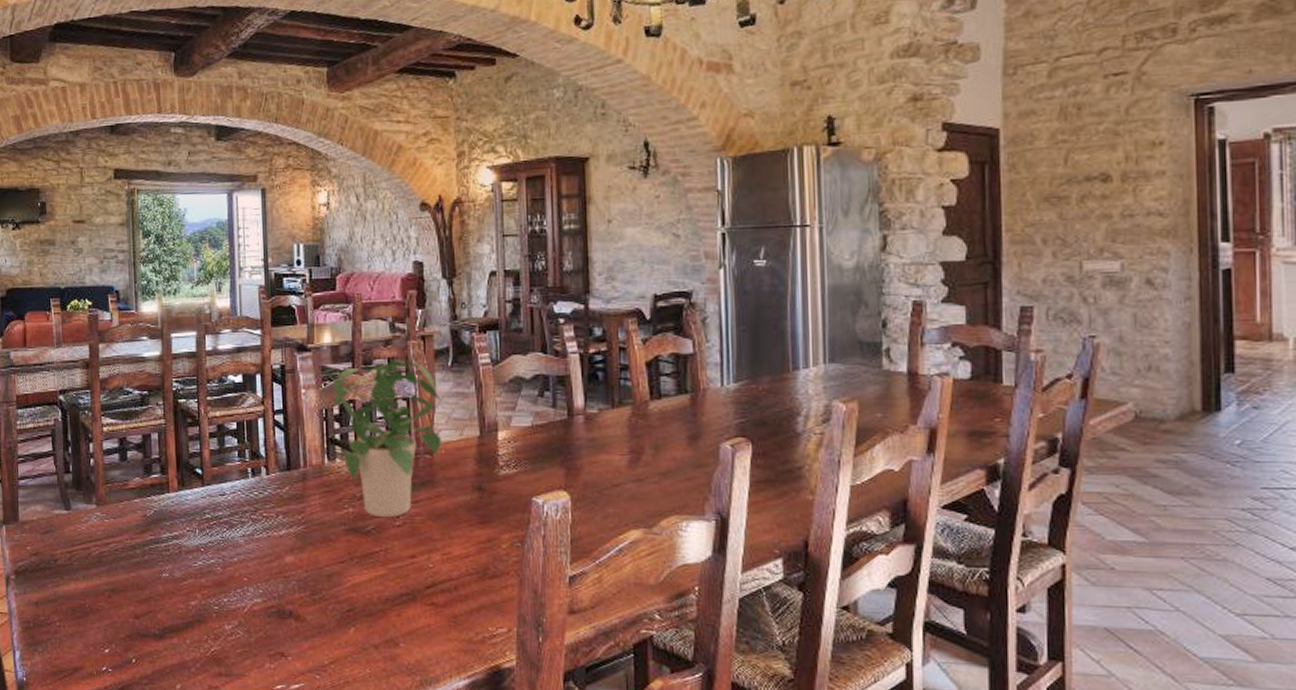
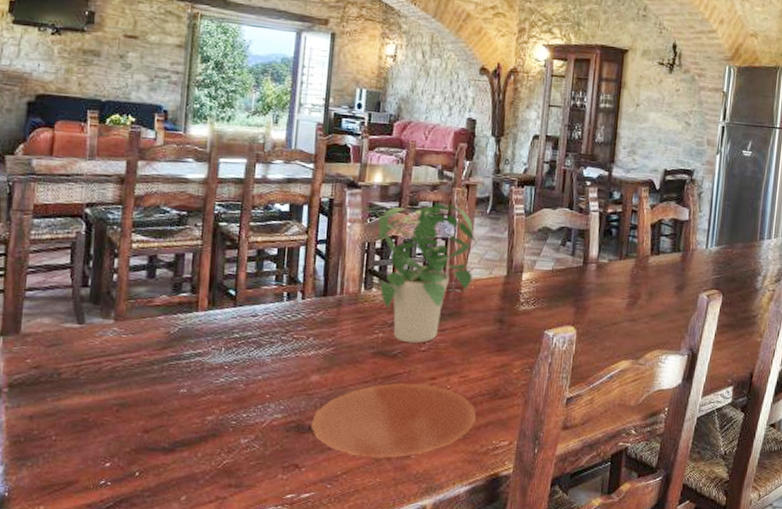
plate: none [291,562,467,646] -> present [310,382,477,458]

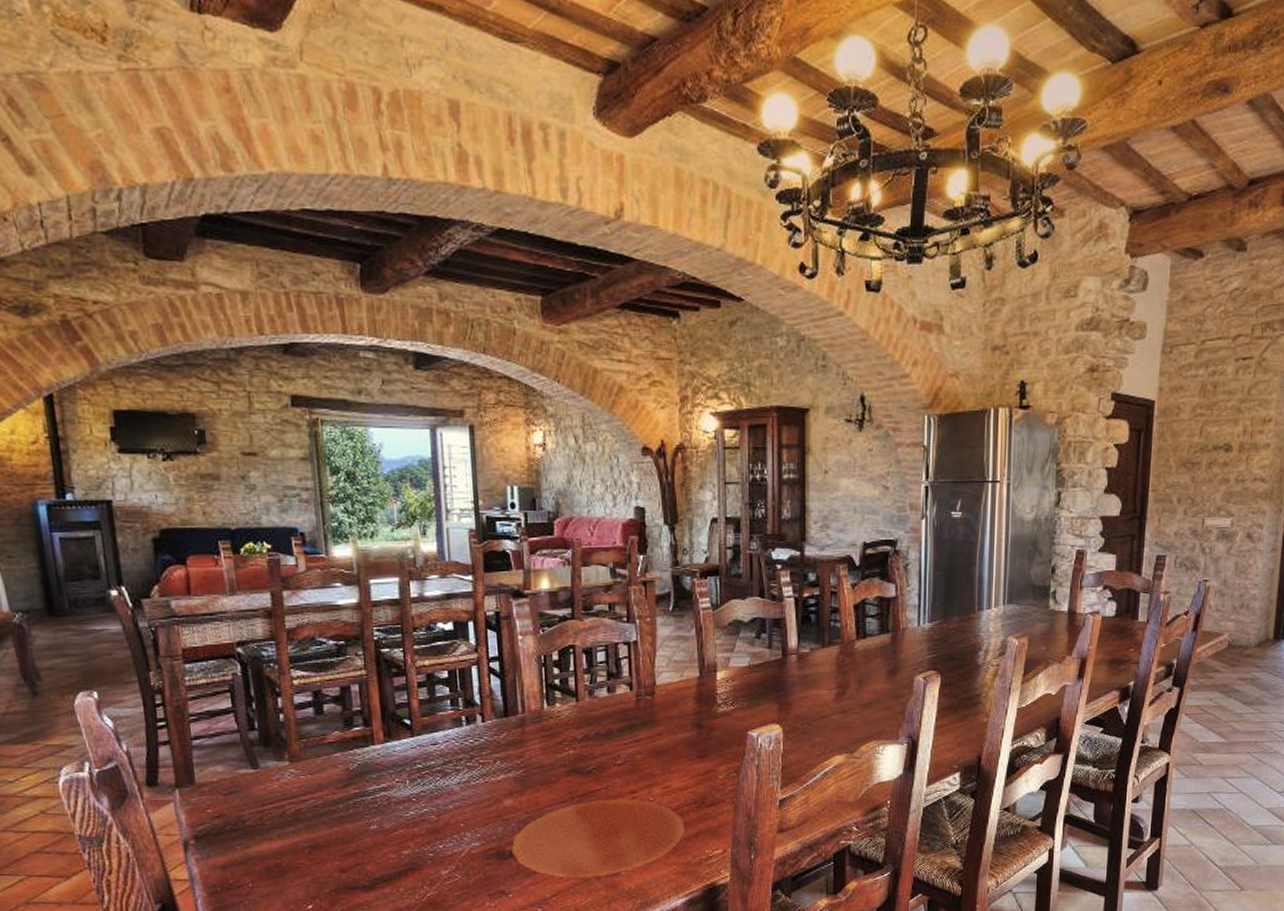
potted plant: present [375,203,477,343] -> none [547,604,662,757]

